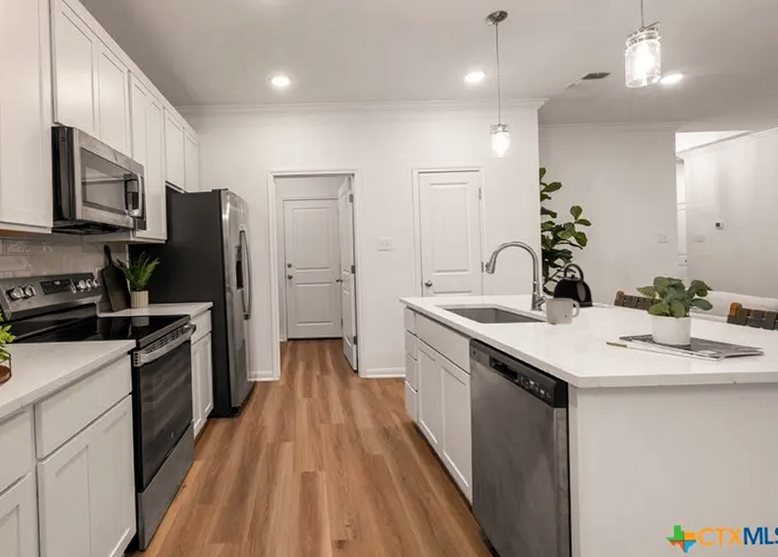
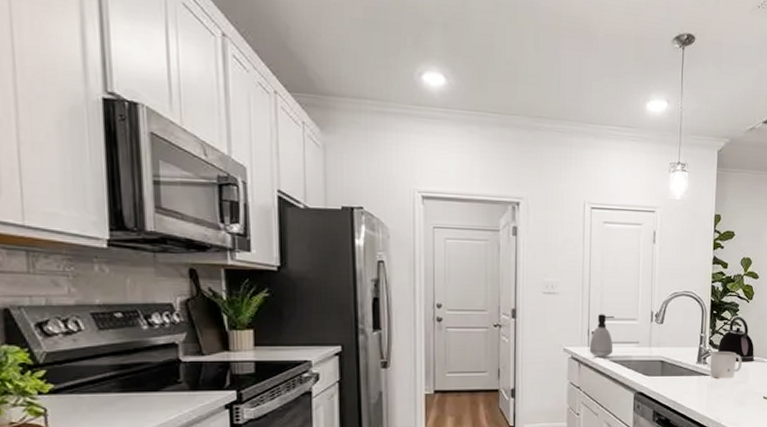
soap dispenser: none [423,266,447,307] -> present [589,314,614,357]

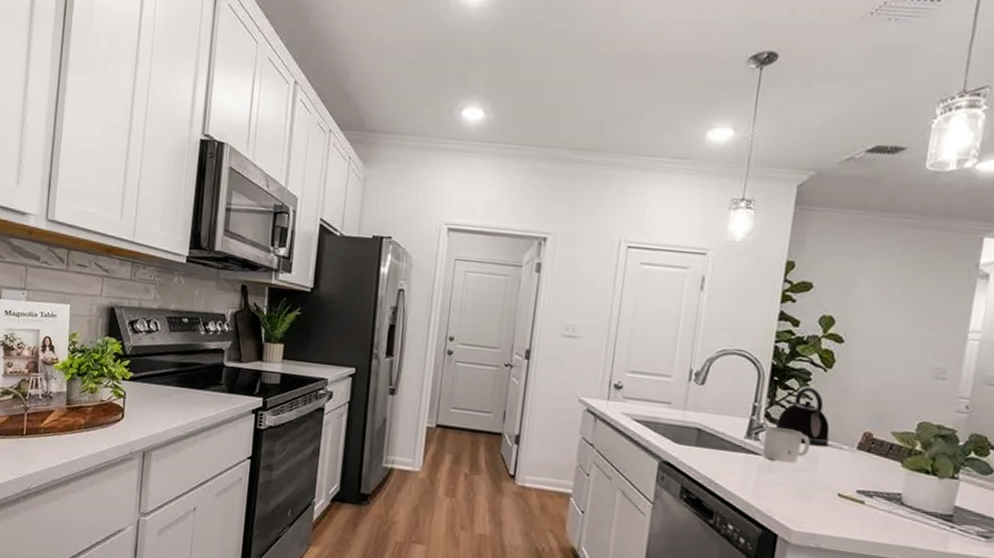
soap dispenser: present [589,314,614,357] -> none [608,365,643,415]

